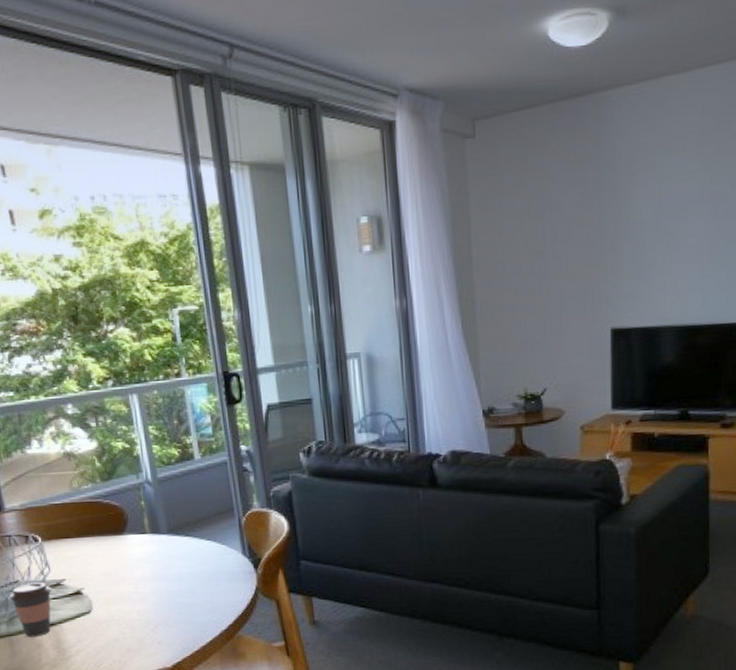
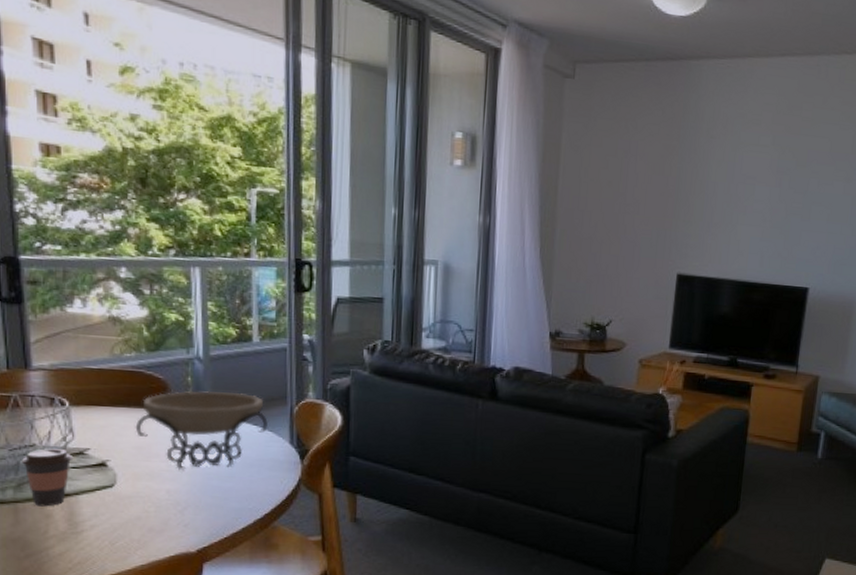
decorative bowl: none [101,511,220,591] -> present [135,390,268,470]

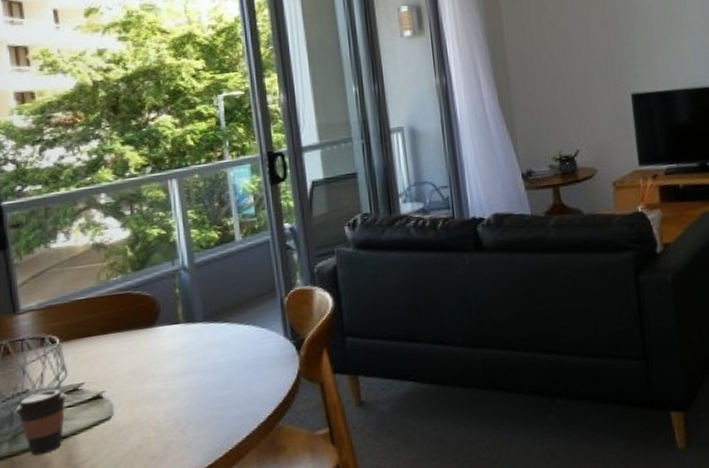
decorative bowl: present [135,390,268,470] -> none [127,294,260,387]

